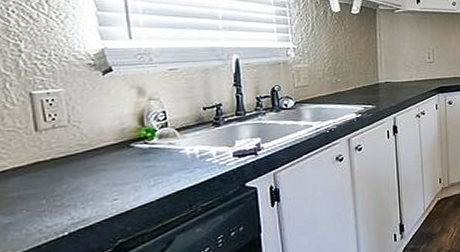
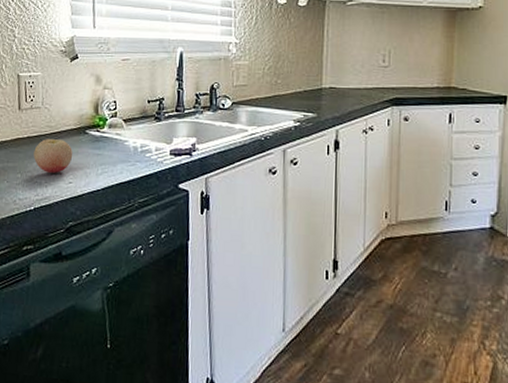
fruit: none [62,157,116,194] -> present [33,139,73,173]

